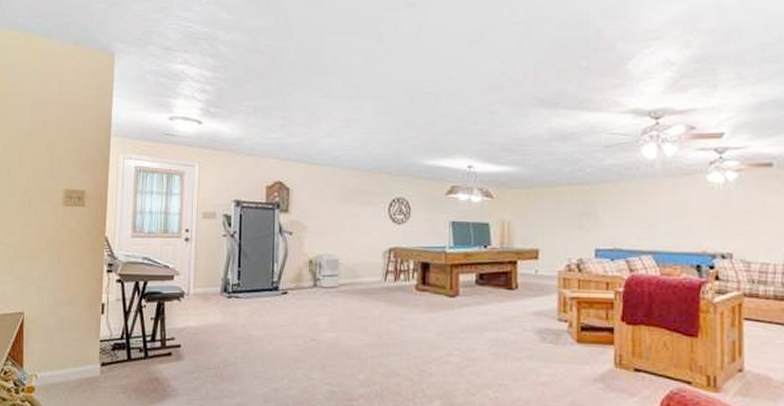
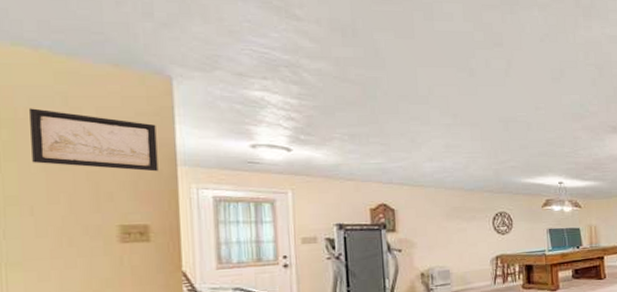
wall art: none [13,83,99,141] -> present [30,108,159,172]

